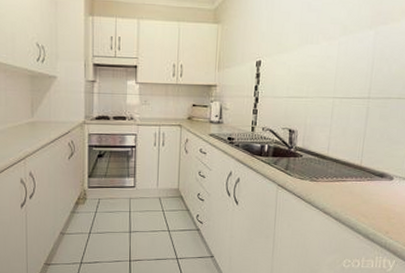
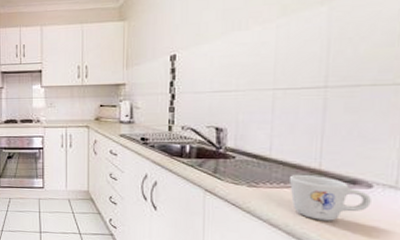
mug: none [339,169,392,207] -> present [288,174,371,221]

